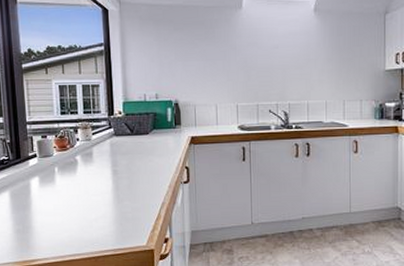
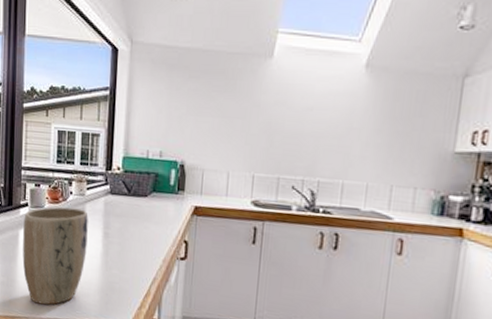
plant pot: none [33,153,98,244] -> present [22,206,88,305]

